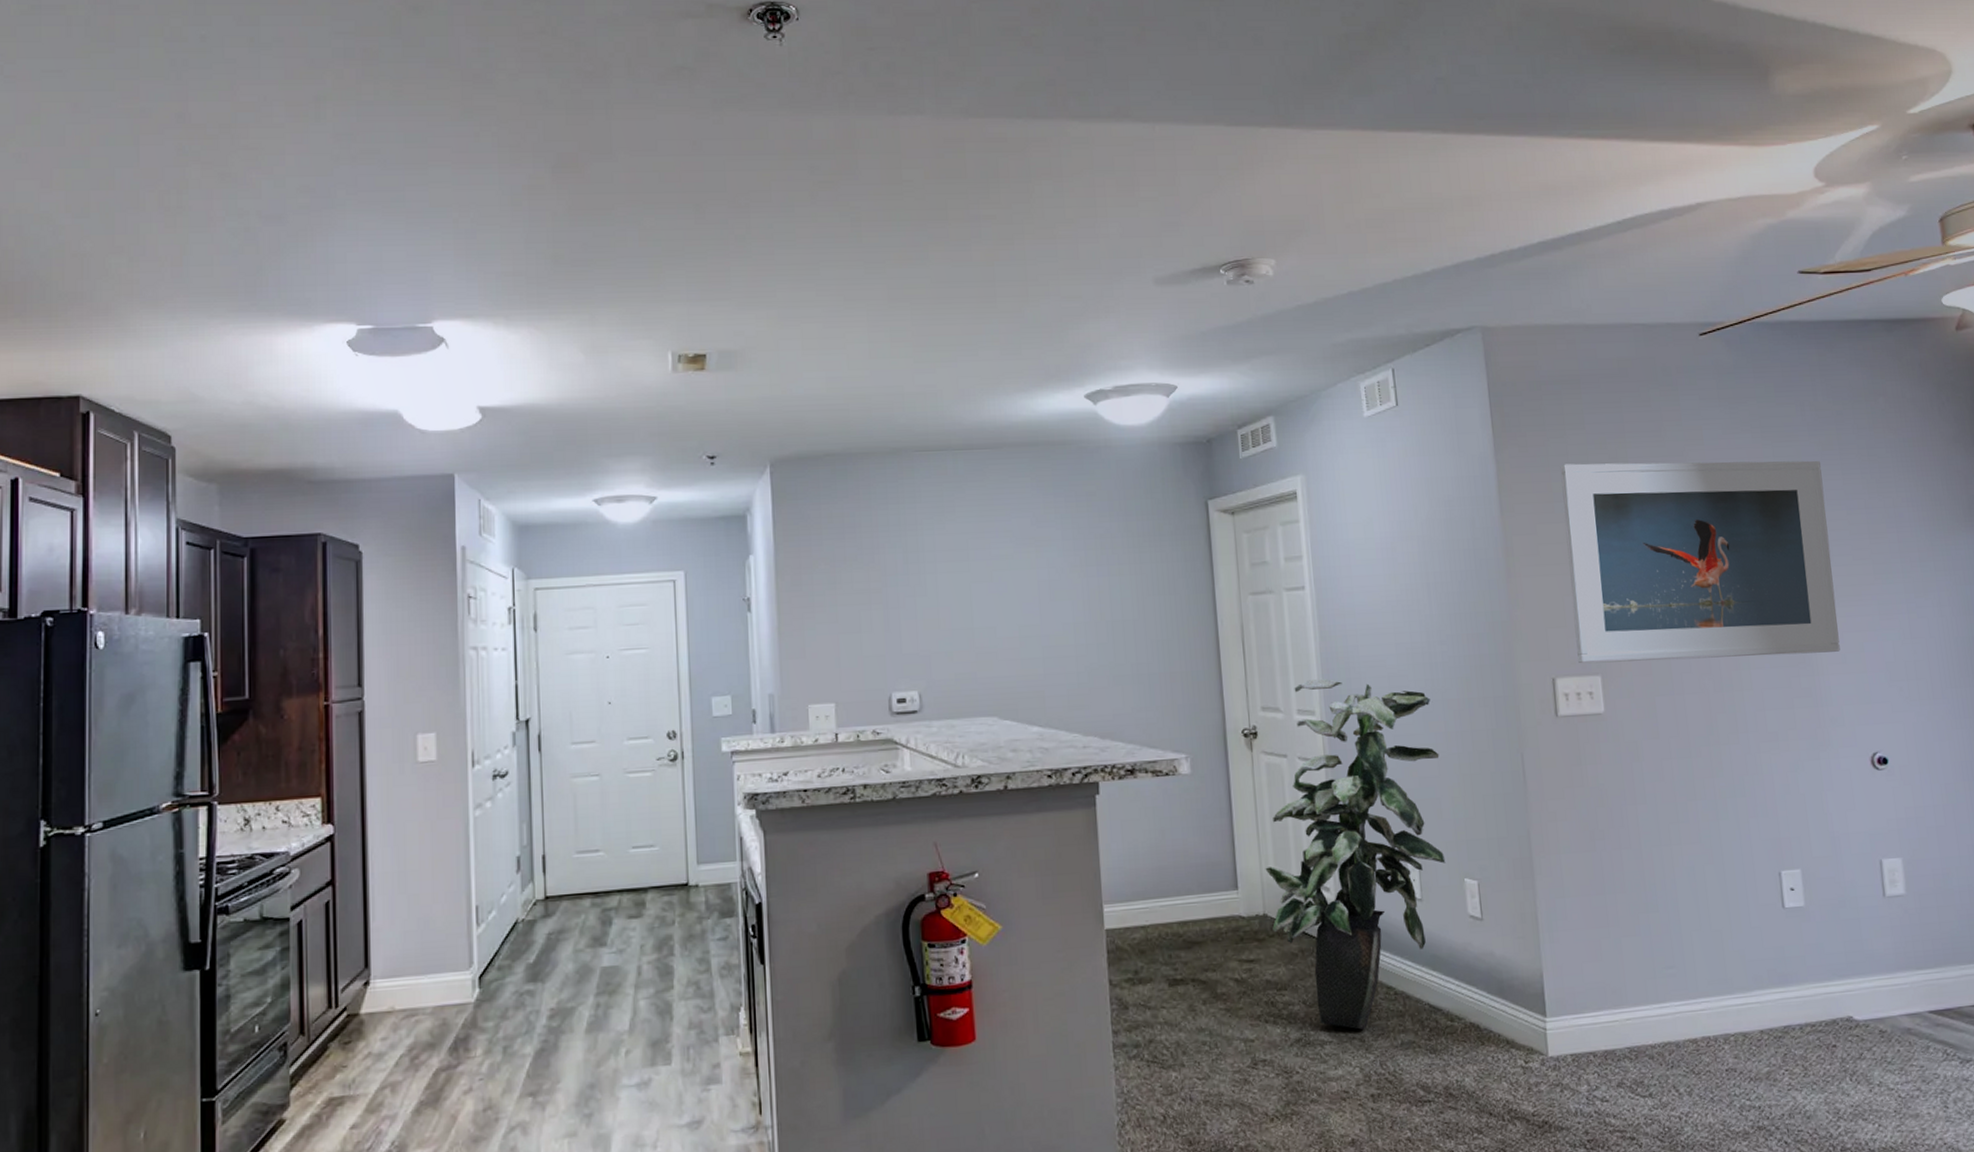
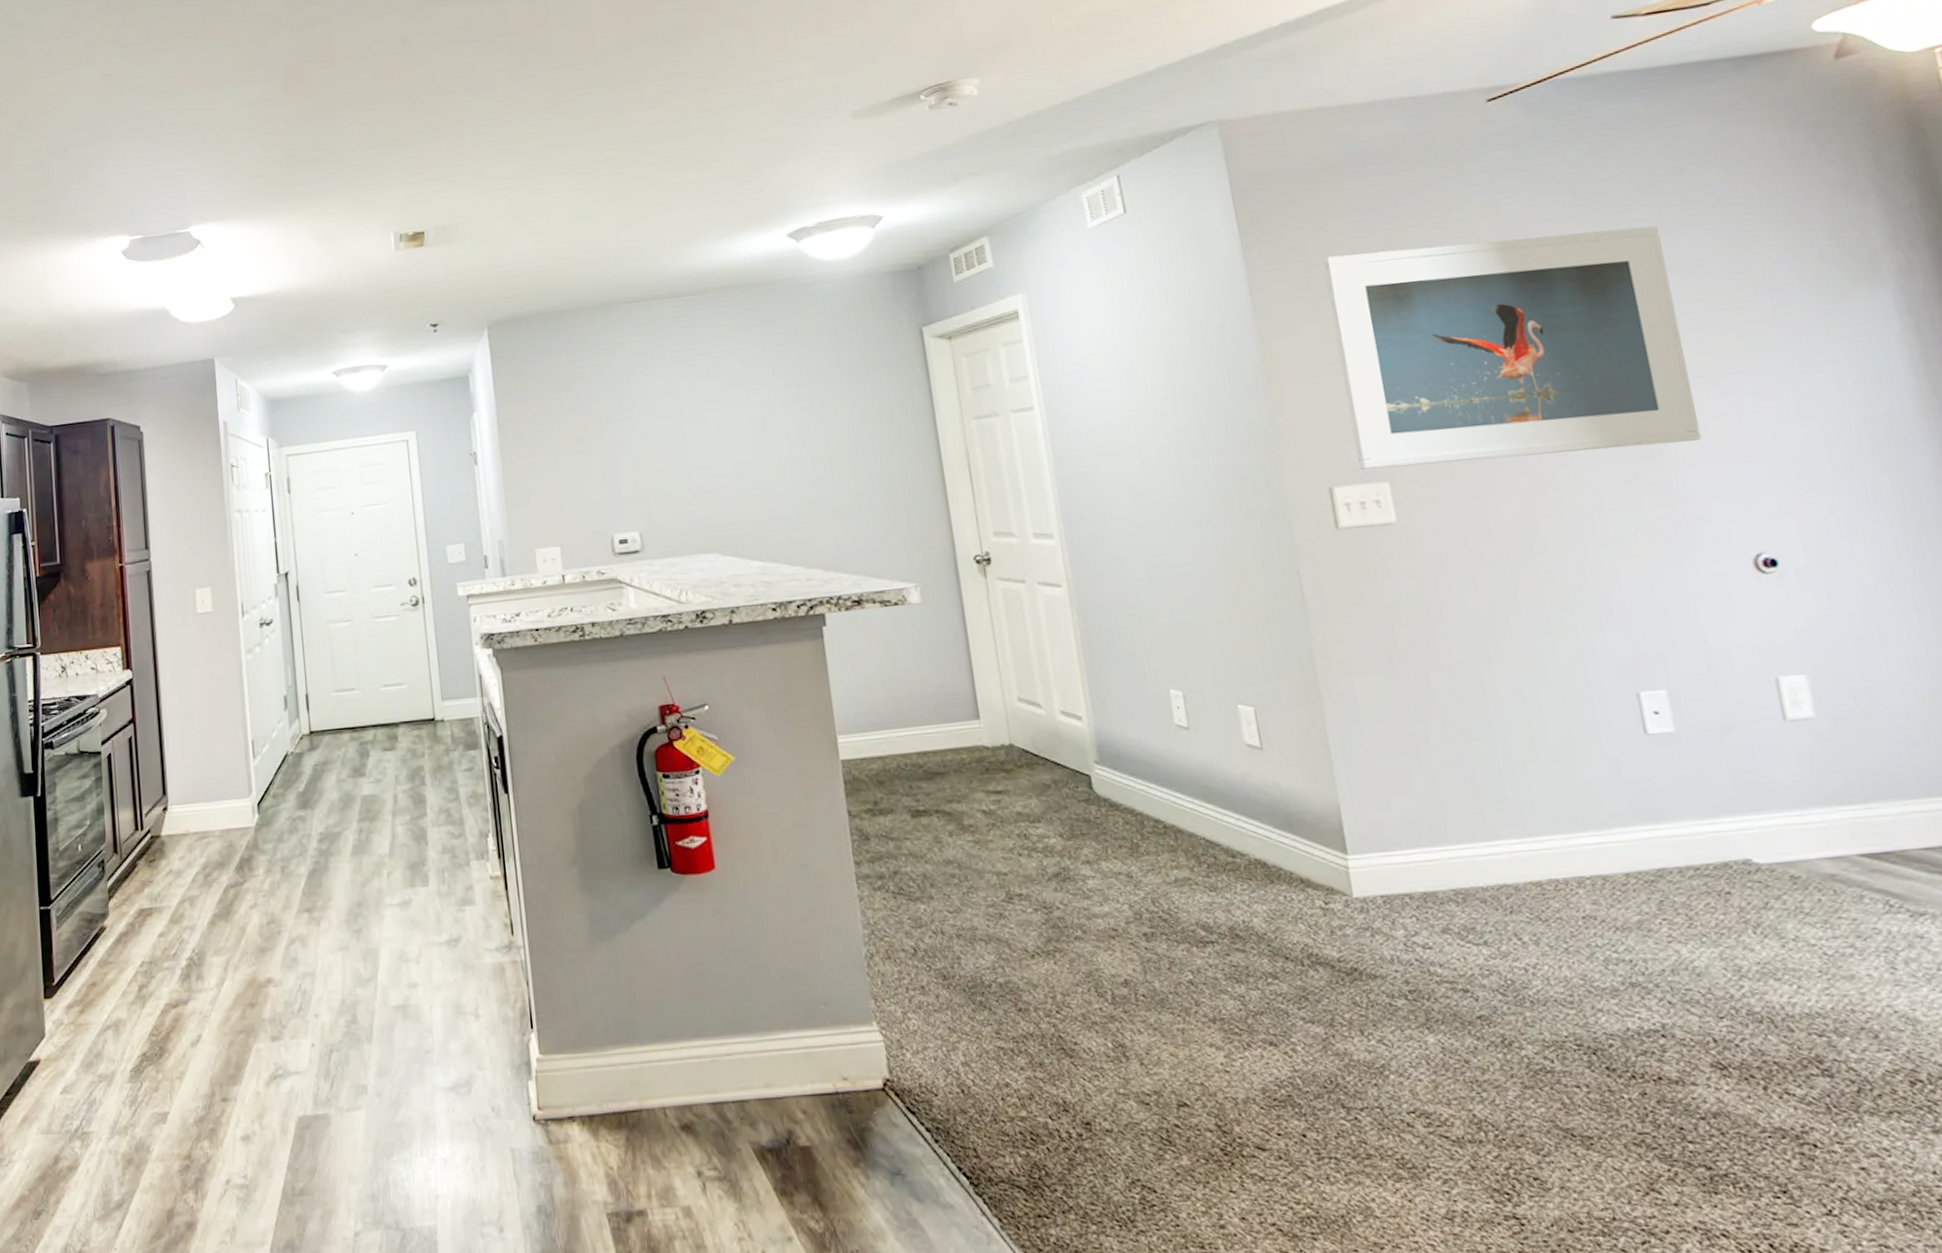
indoor plant: present [1265,678,1446,1030] -> none [1008,500,1214,865]

